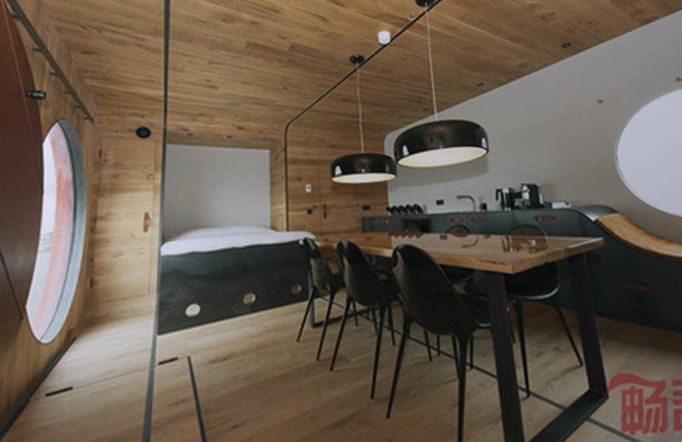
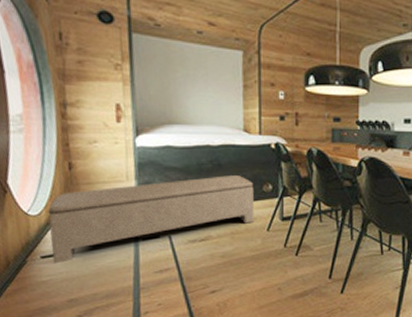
bench: none [58,278,283,403] -> present [48,176,255,264]

